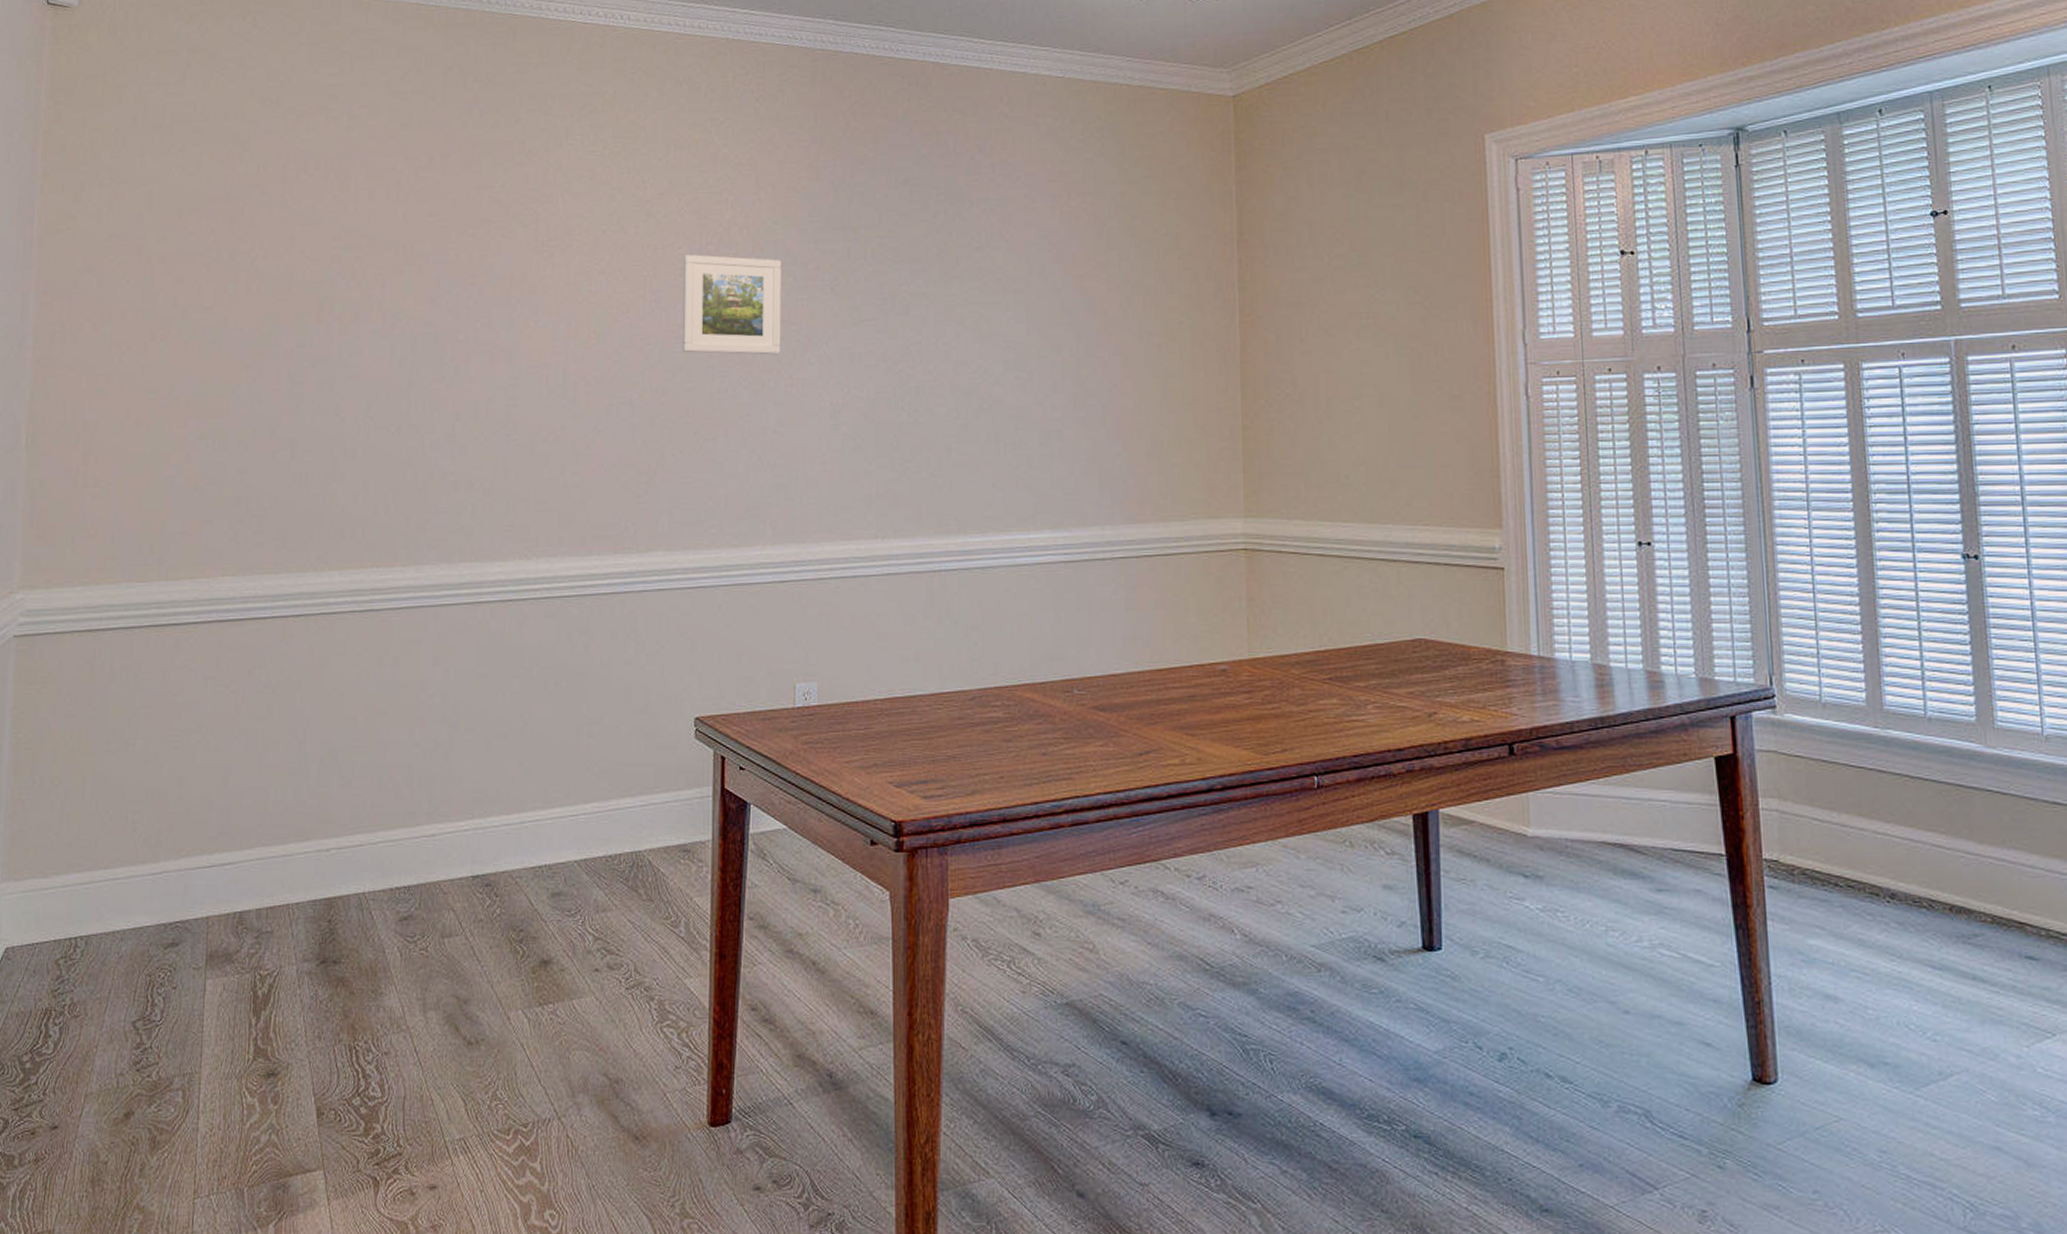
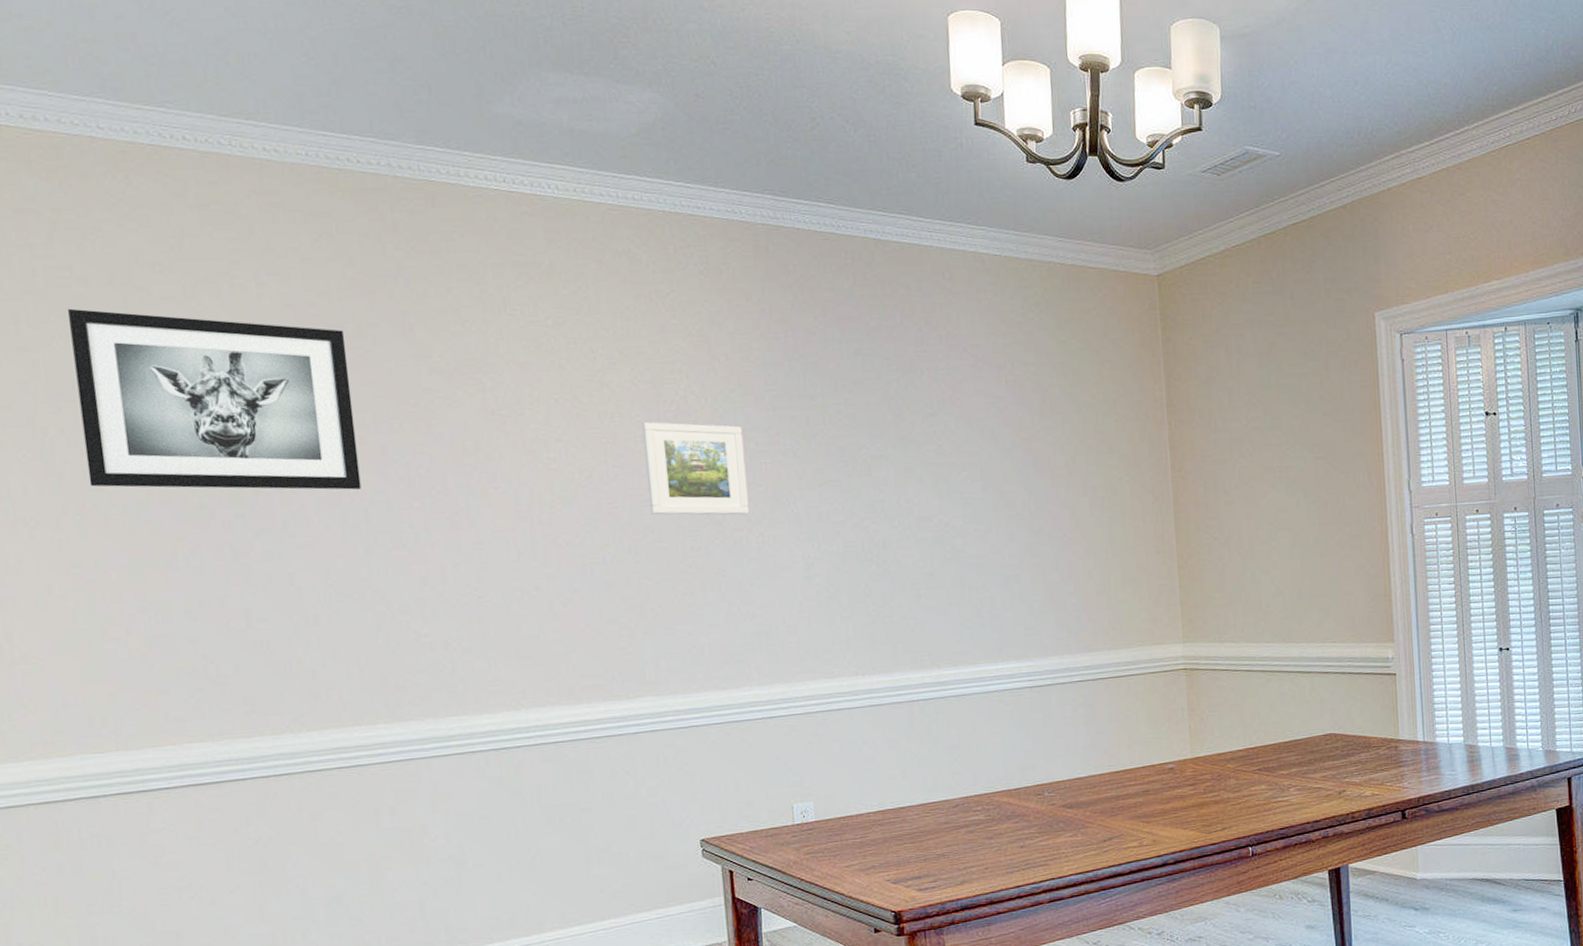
wall art: none [178,142,419,321] -> present [68,308,362,490]

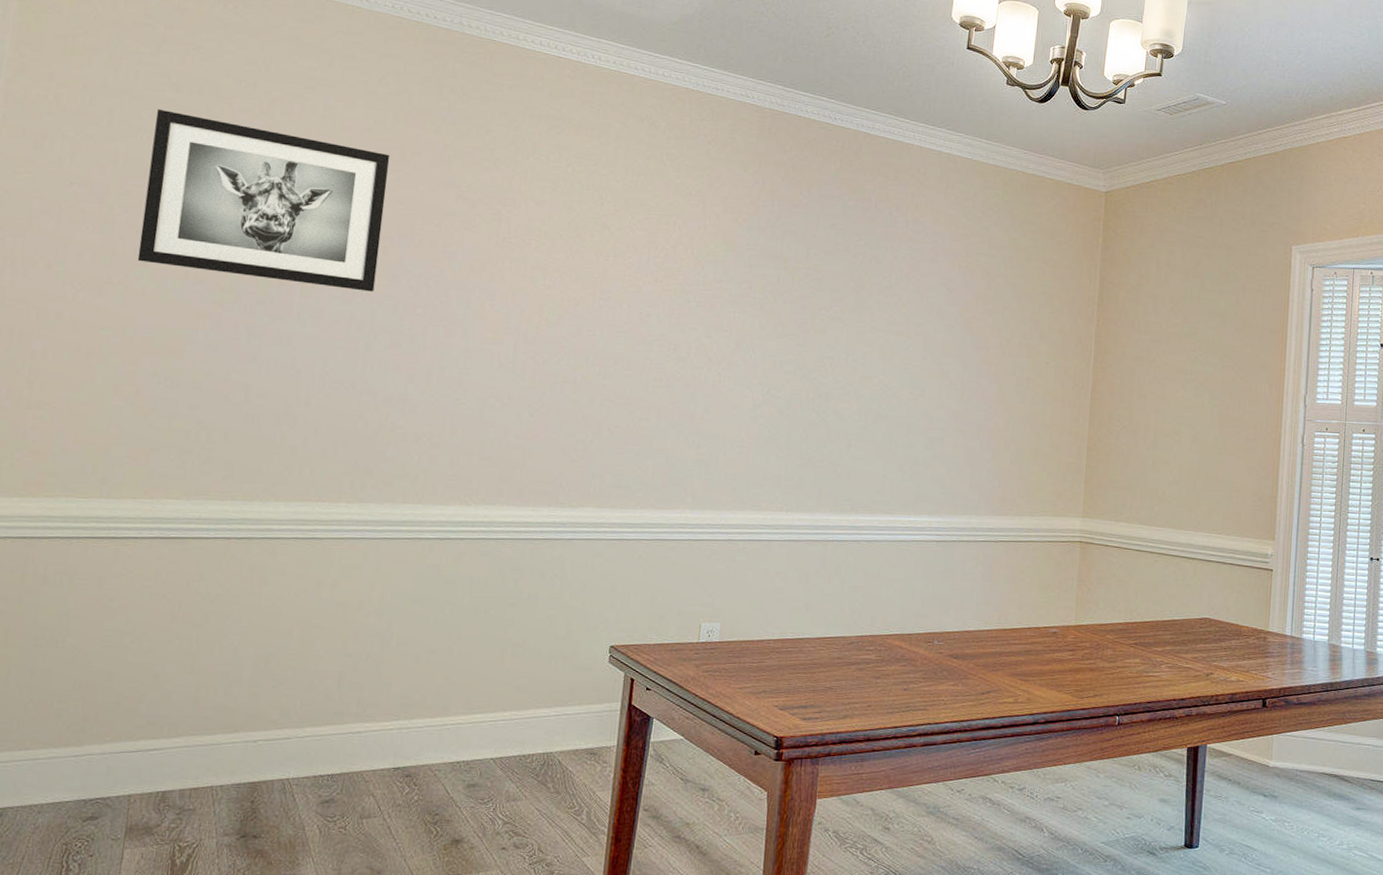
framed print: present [642,422,750,515] -> none [625,264,719,355]

